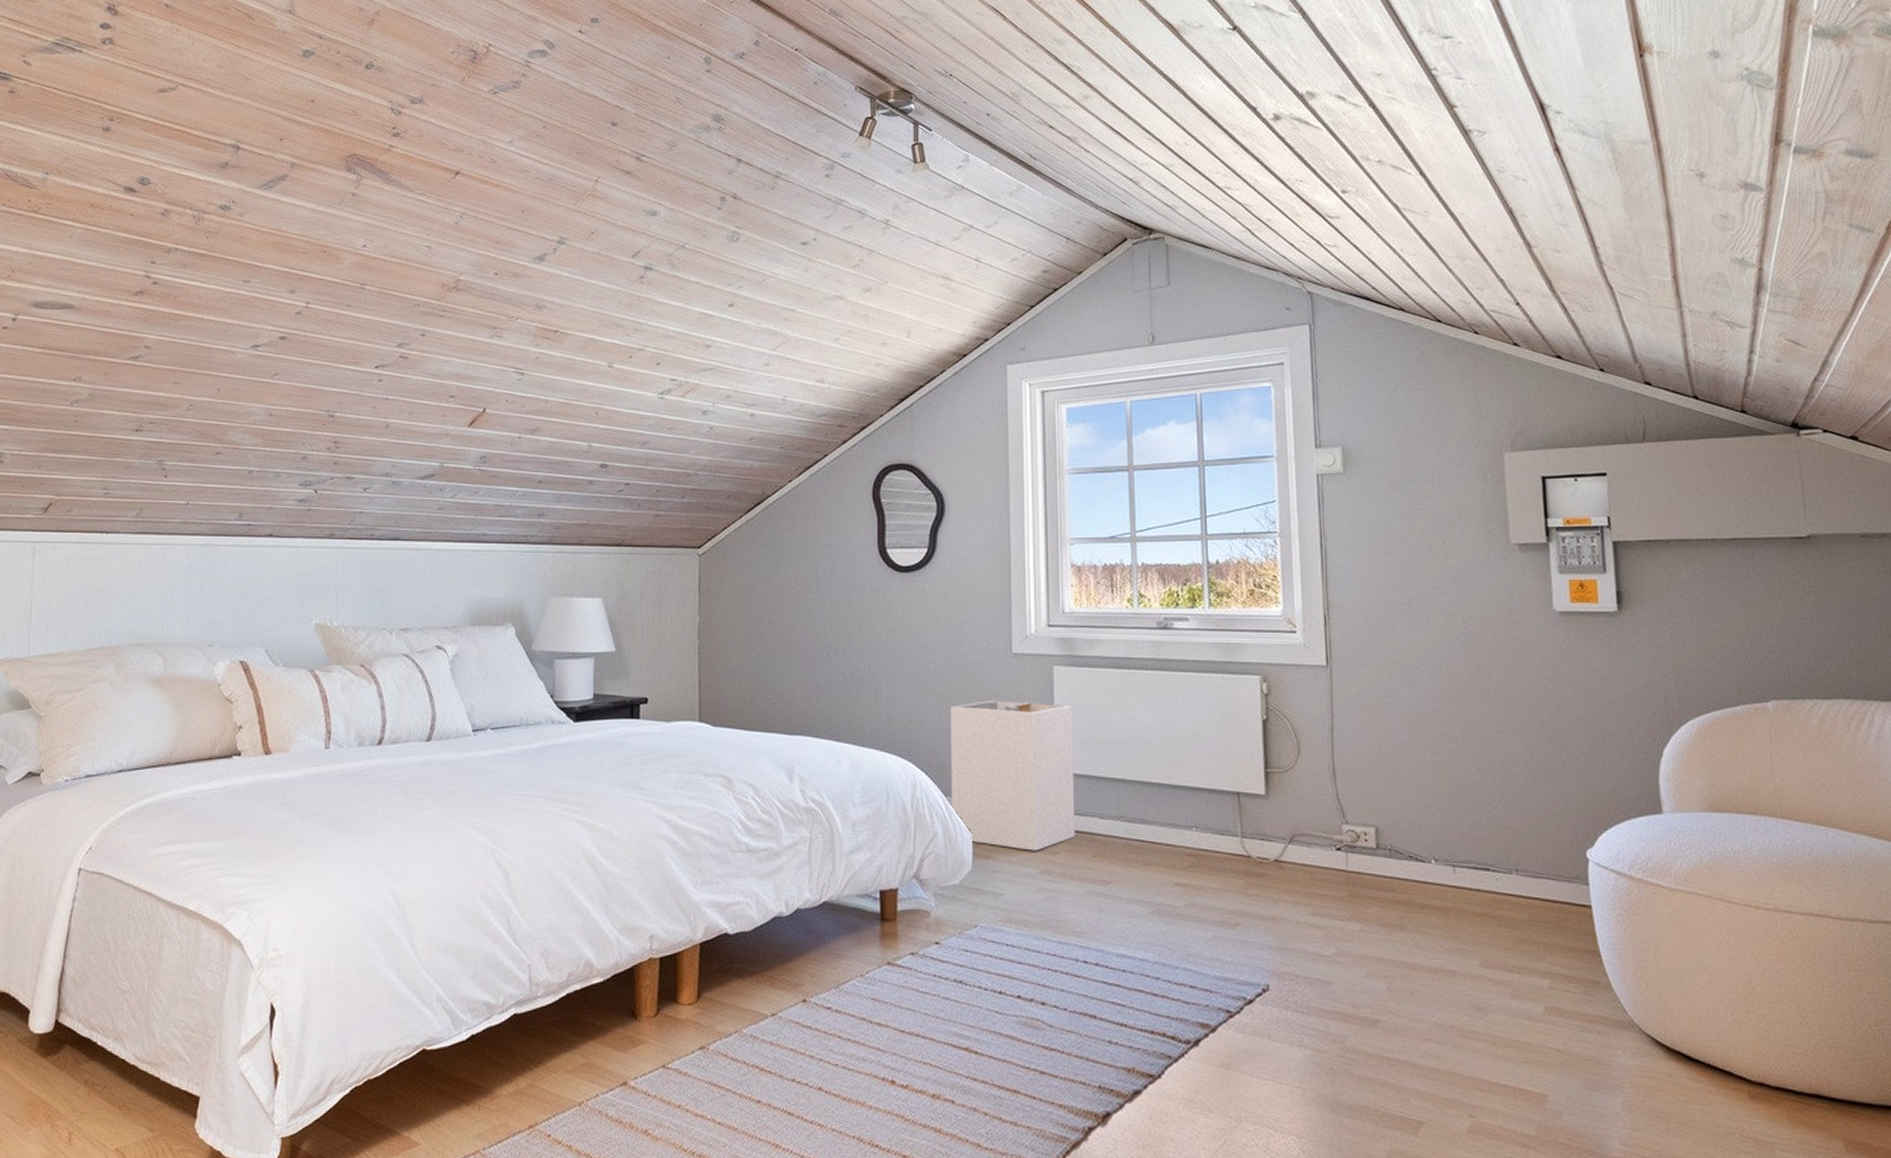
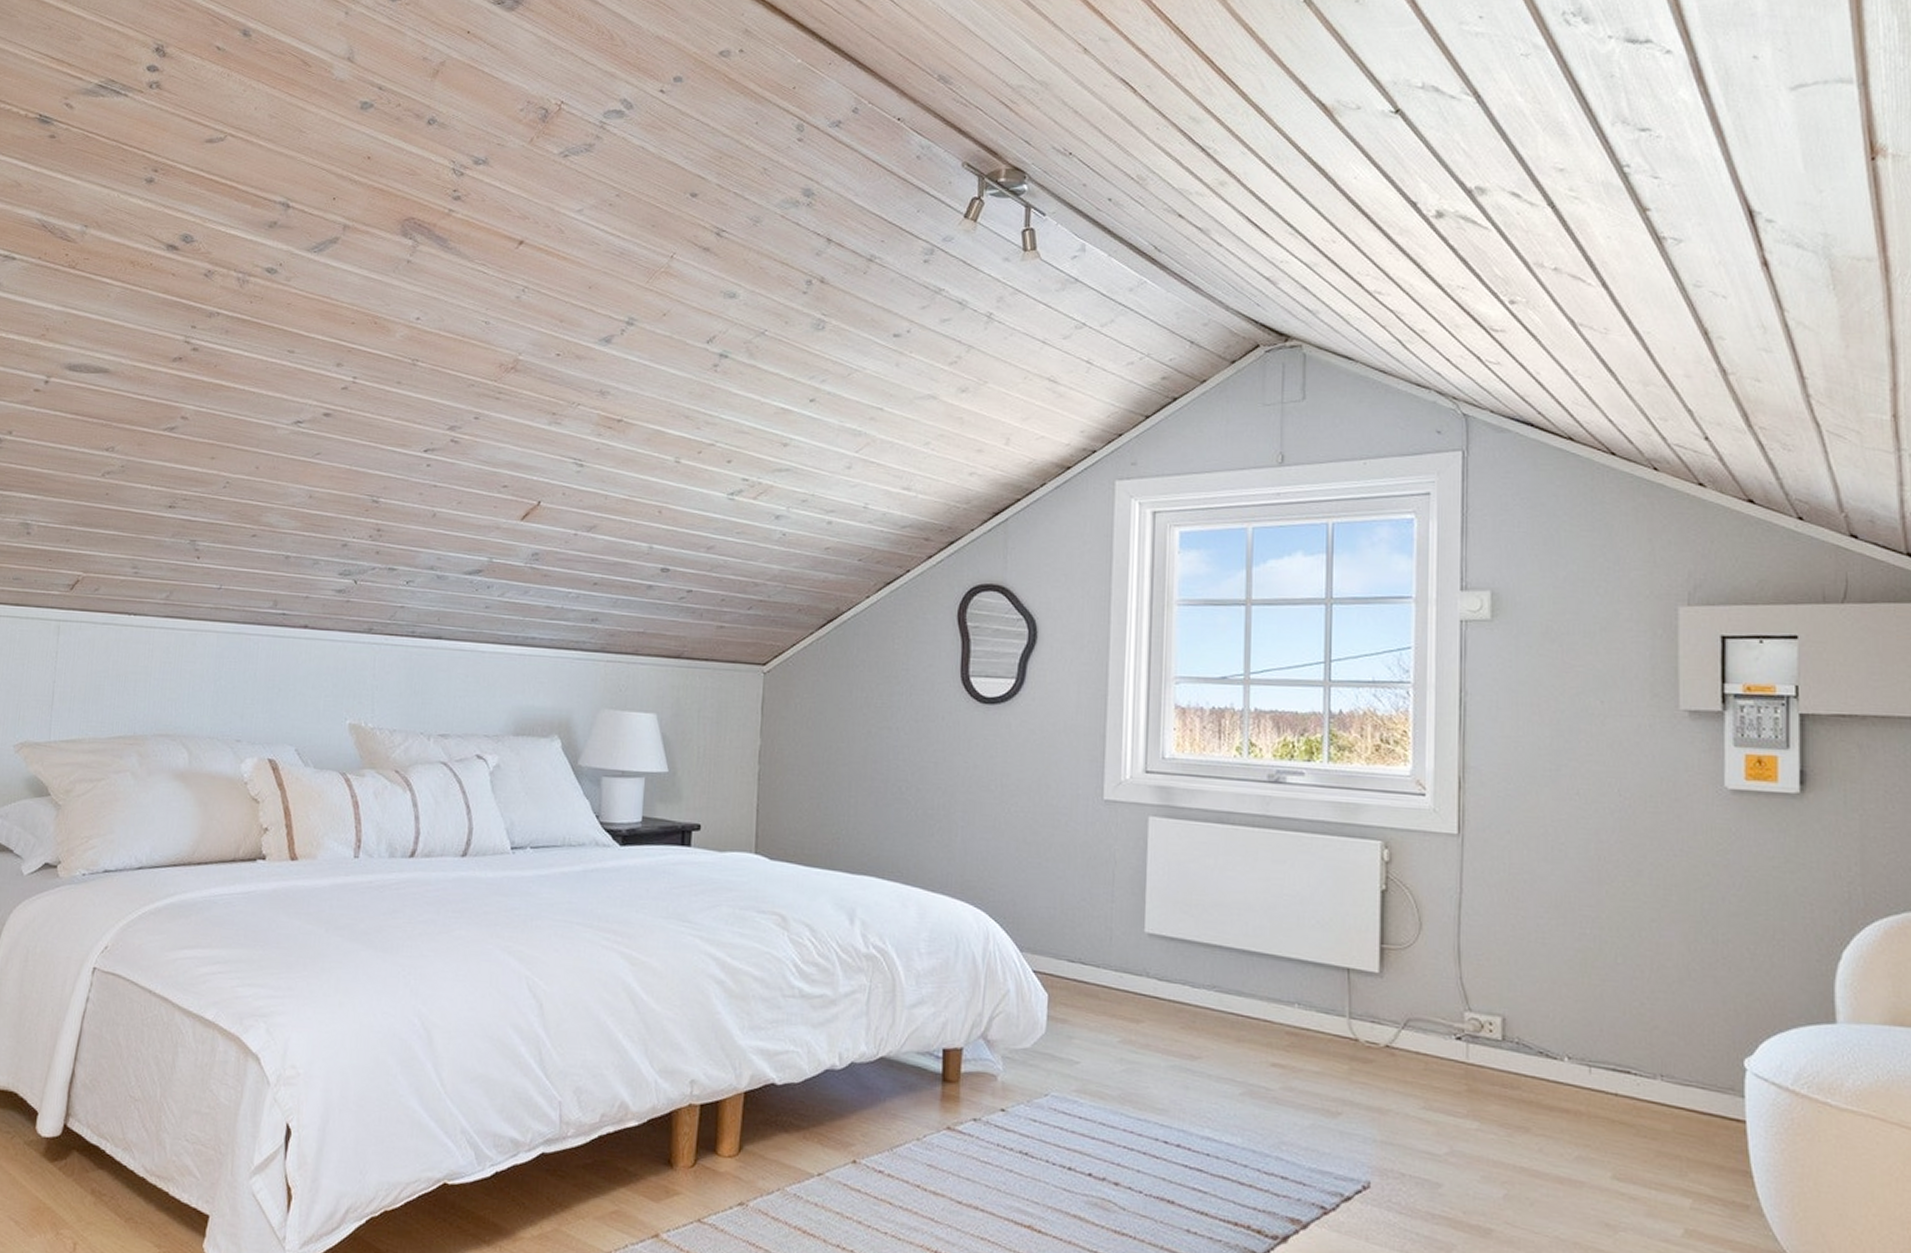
laundry hamper: present [951,699,1076,851] -> none [1027,849,1168,1018]

